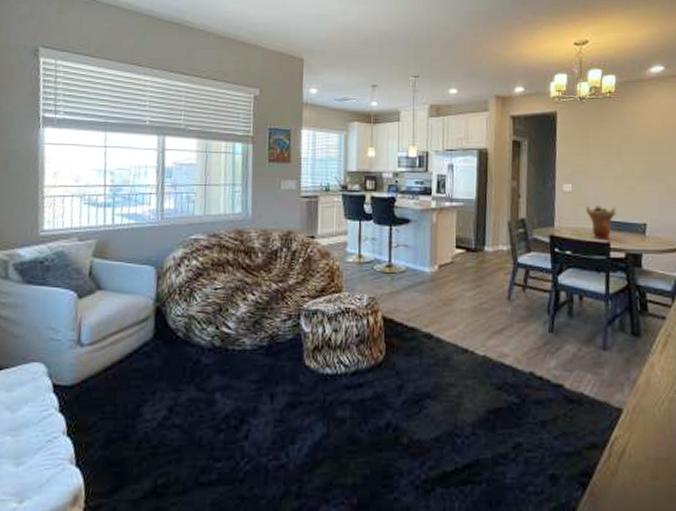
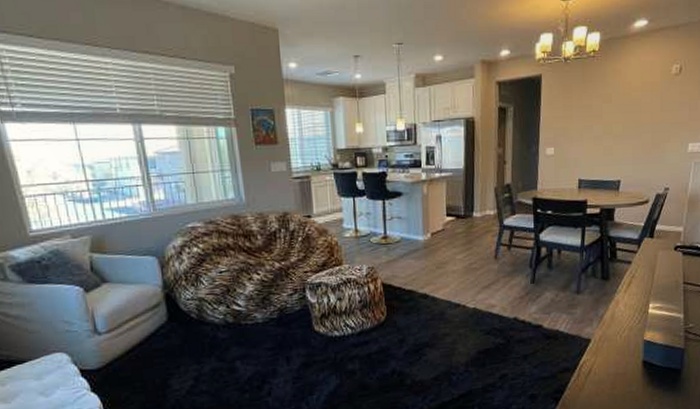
vase: present [586,205,616,239] -> none [567,166,594,198]

